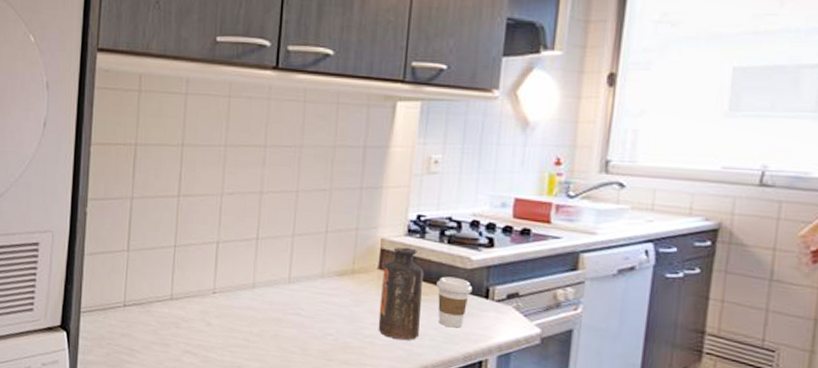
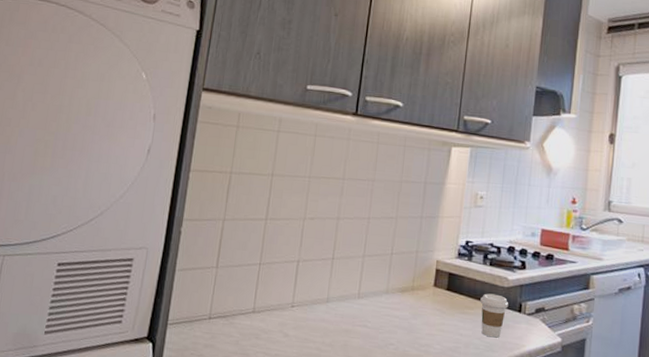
bottle: present [378,247,424,341] -> none [432,267,471,349]

